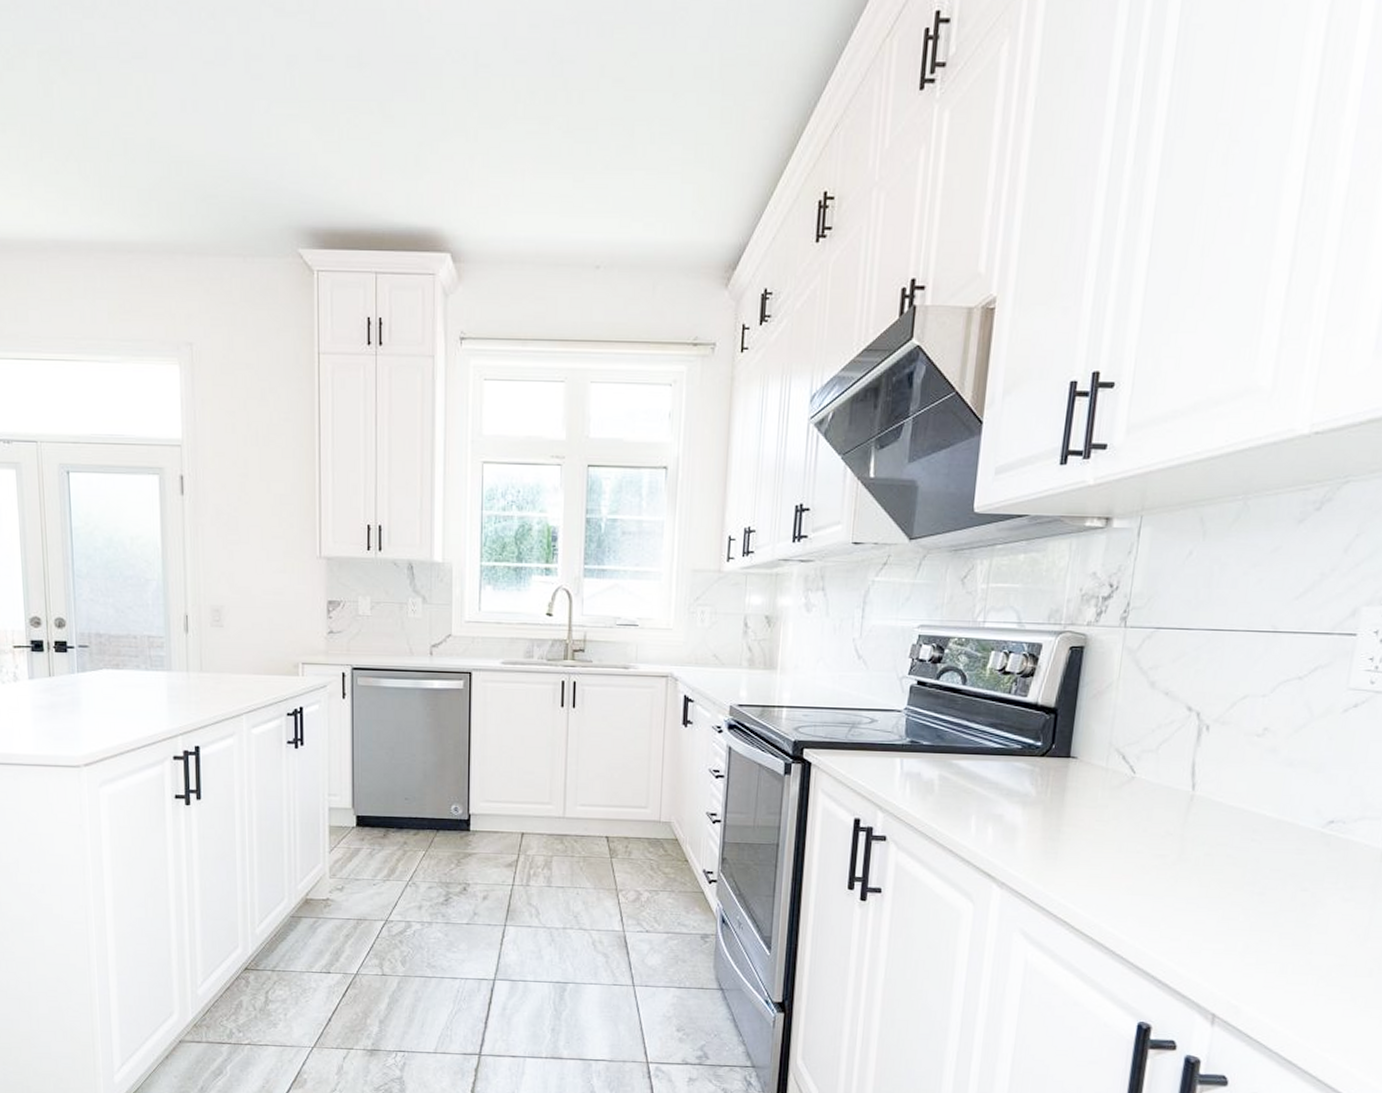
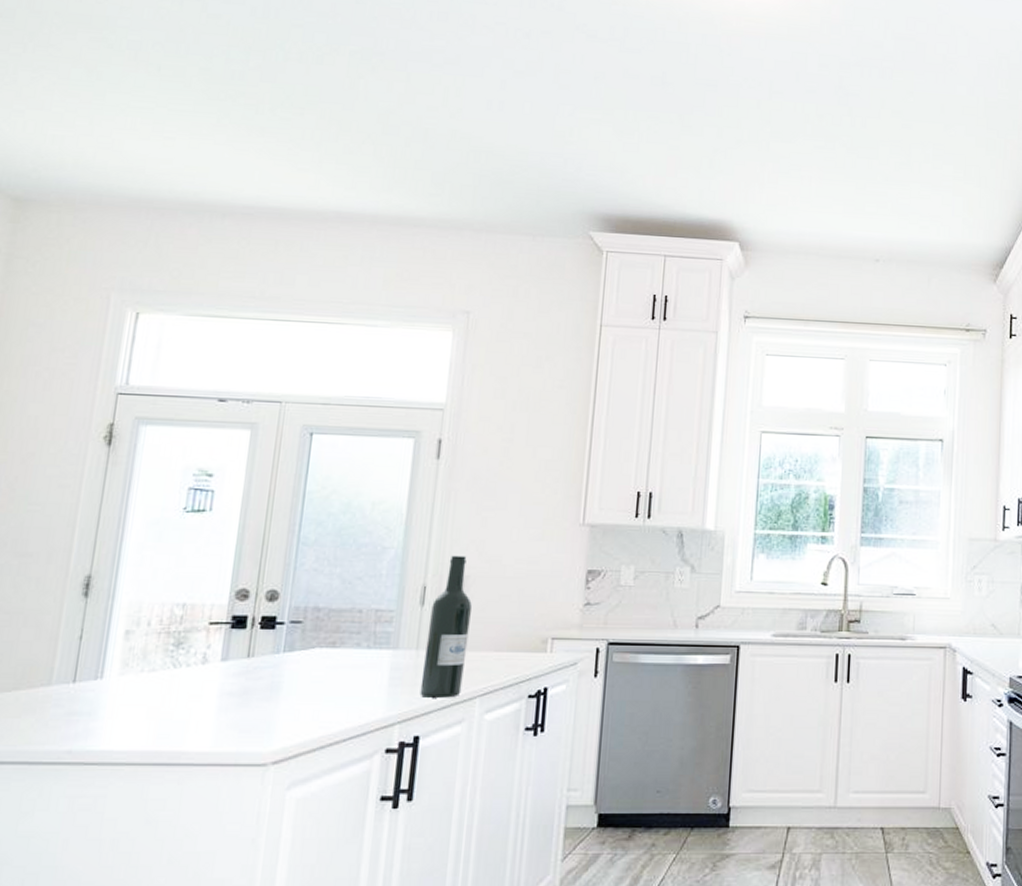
wine bottle: none [194,587,230,714] -> present [420,555,473,698]

